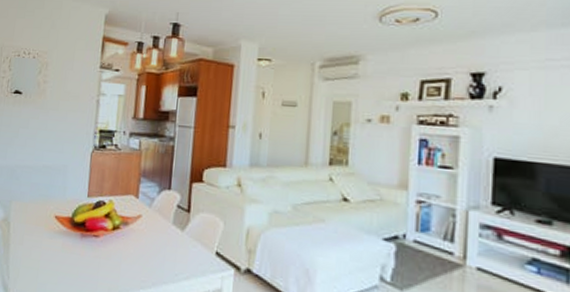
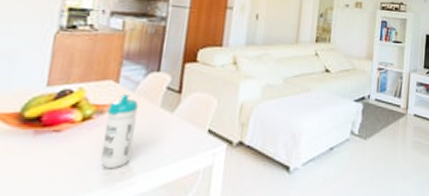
water bottle: none [127,209,154,276] -> present [100,94,138,168]

